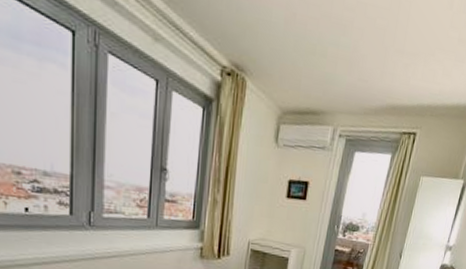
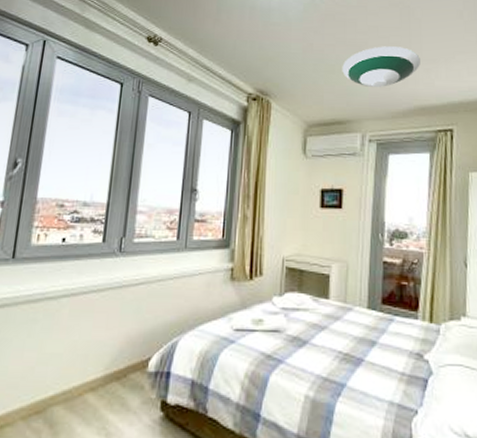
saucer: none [323,29,402,79] -> present [342,46,420,88]

